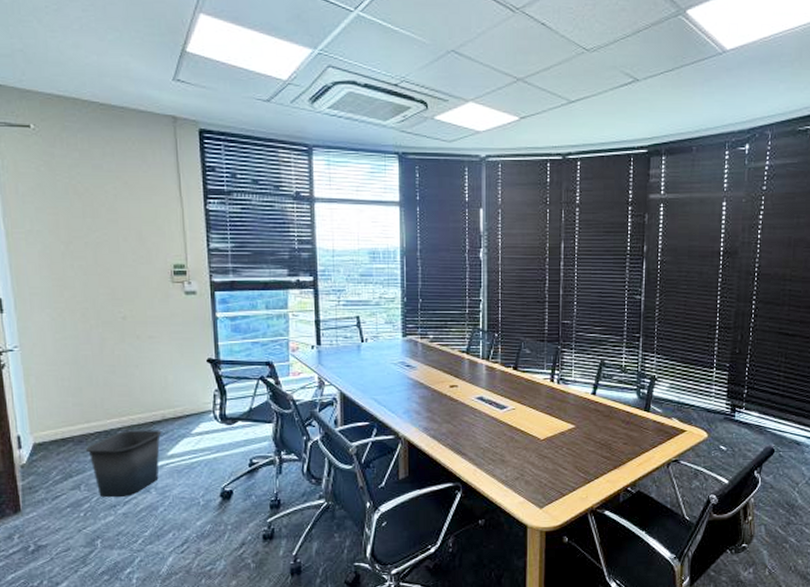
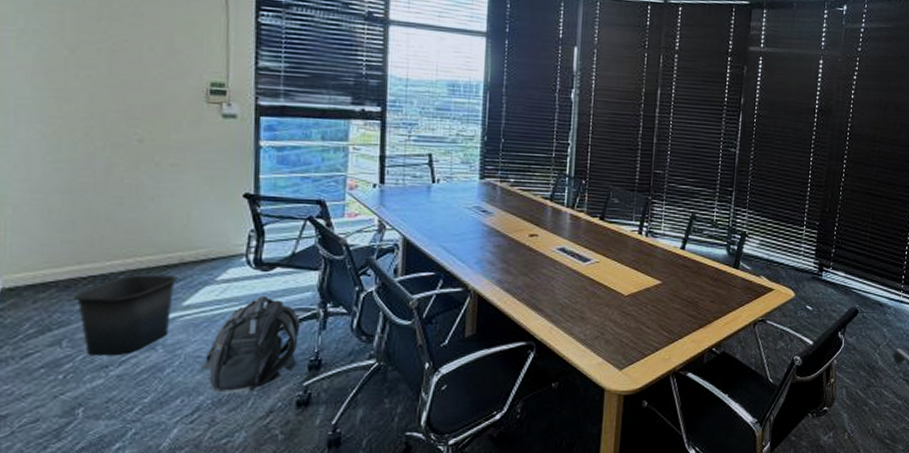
backpack: none [185,446,261,529] -> present [200,296,301,394]

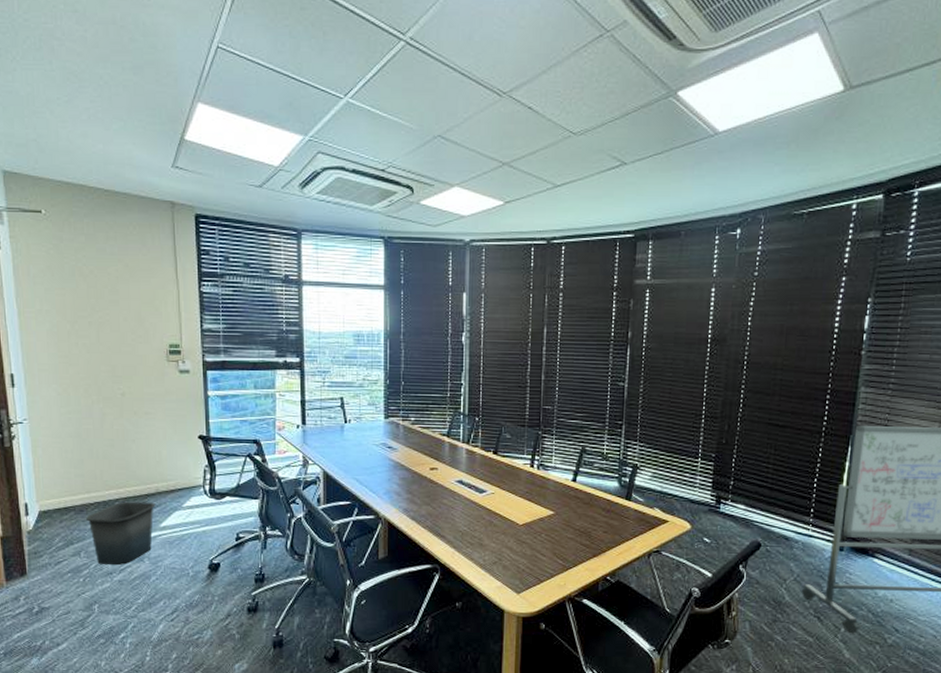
backpack: present [200,296,301,394] -> none [176,520,247,599]

